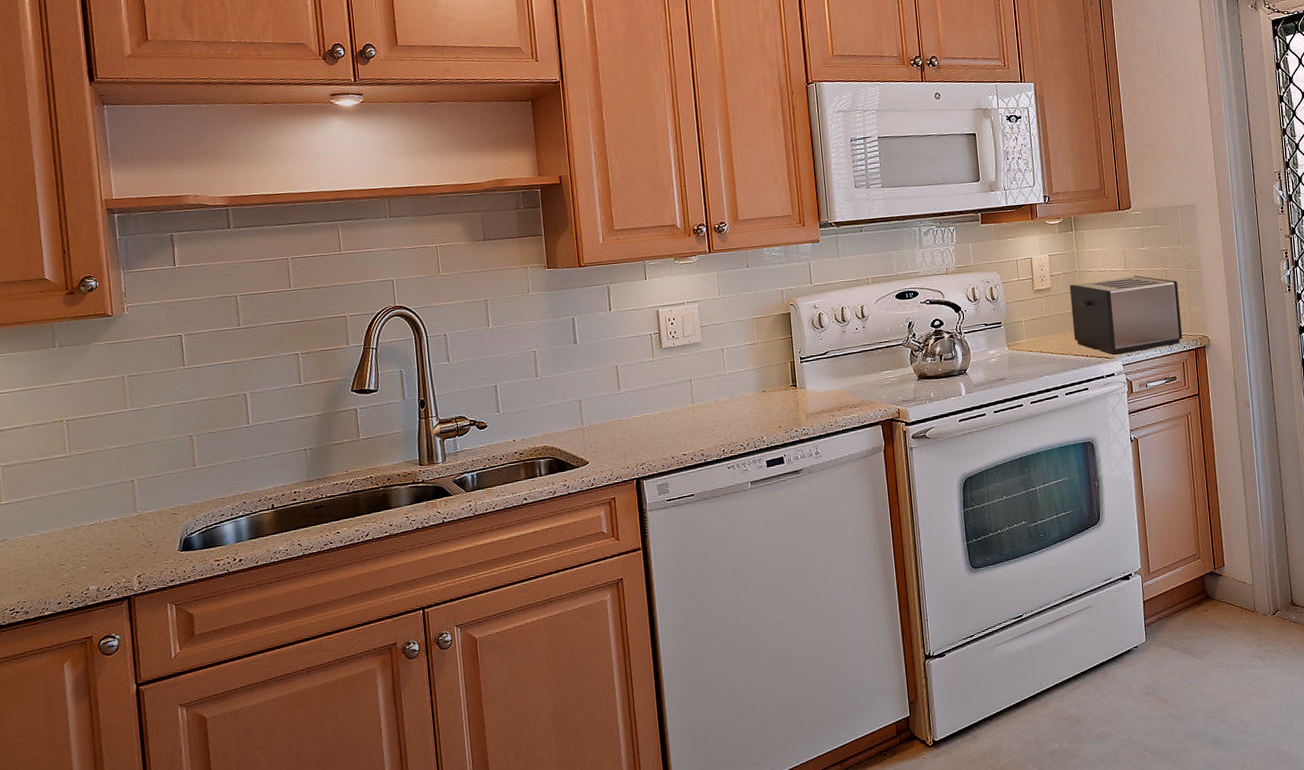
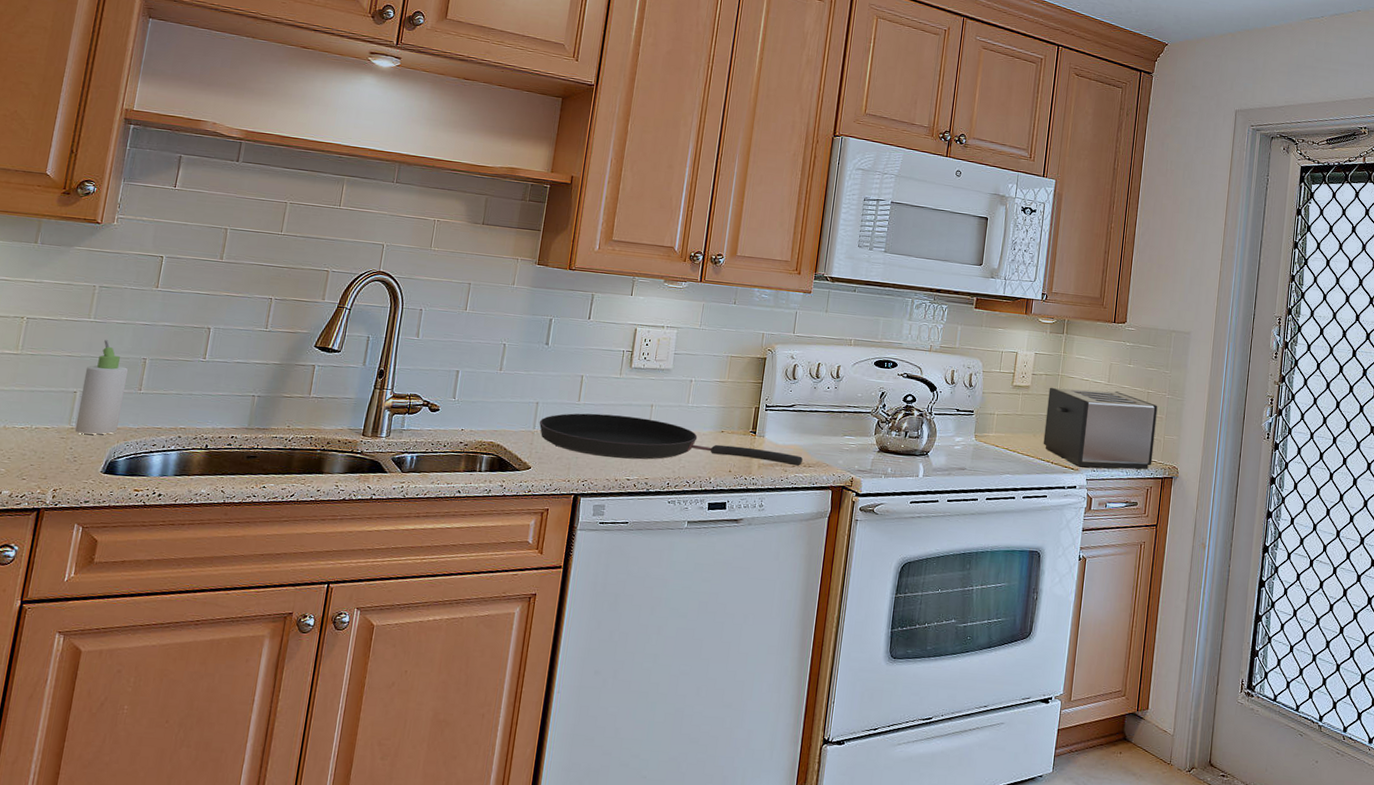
bottle: none [136,426,183,519] -> present [75,340,129,435]
frying pan: none [586,393,847,440] -> present [539,413,803,466]

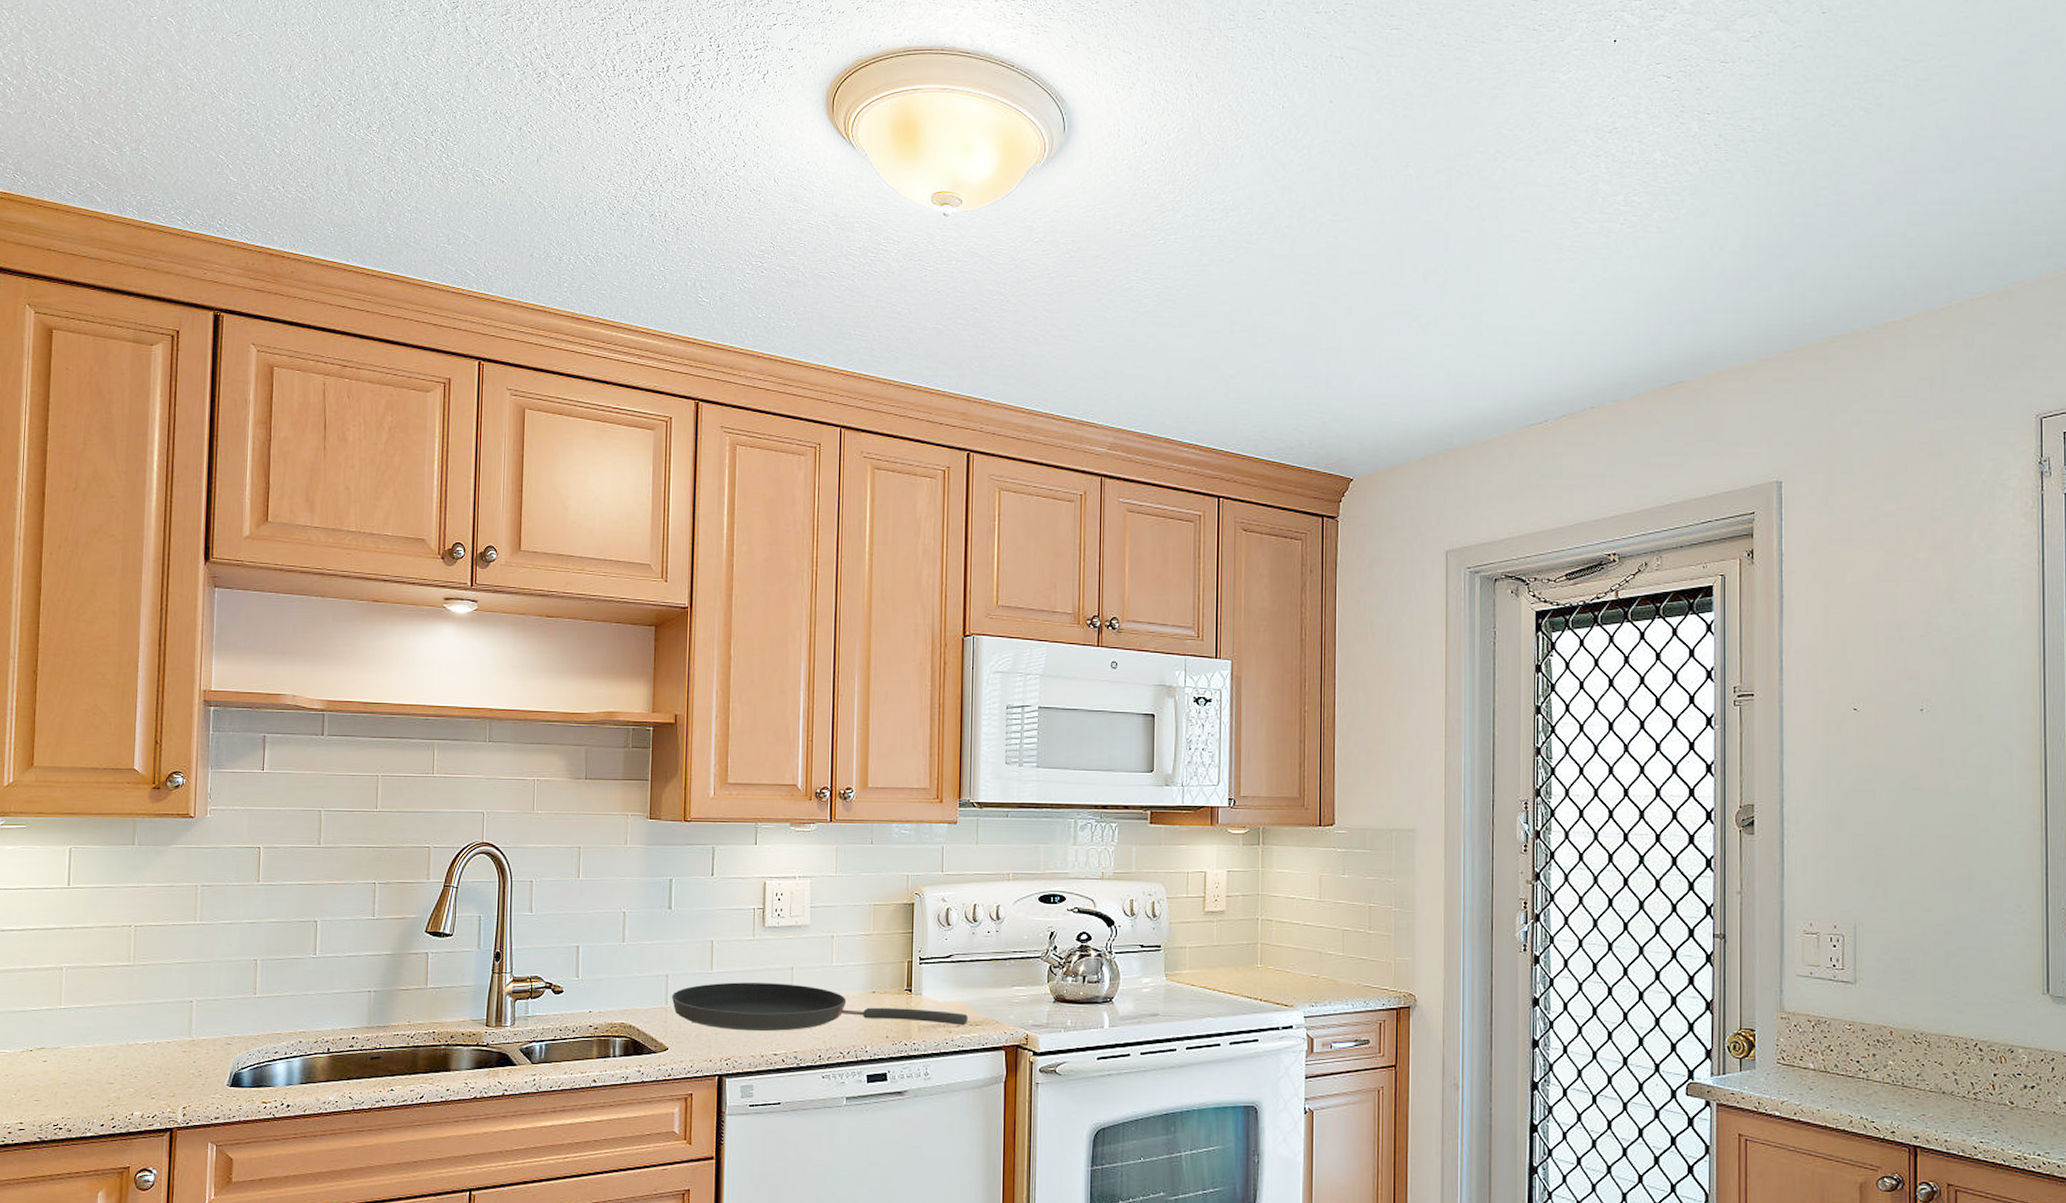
bottle: present [75,340,129,435] -> none [196,943,241,1046]
toaster: present [1043,387,1158,470] -> none [1247,909,1383,1003]

